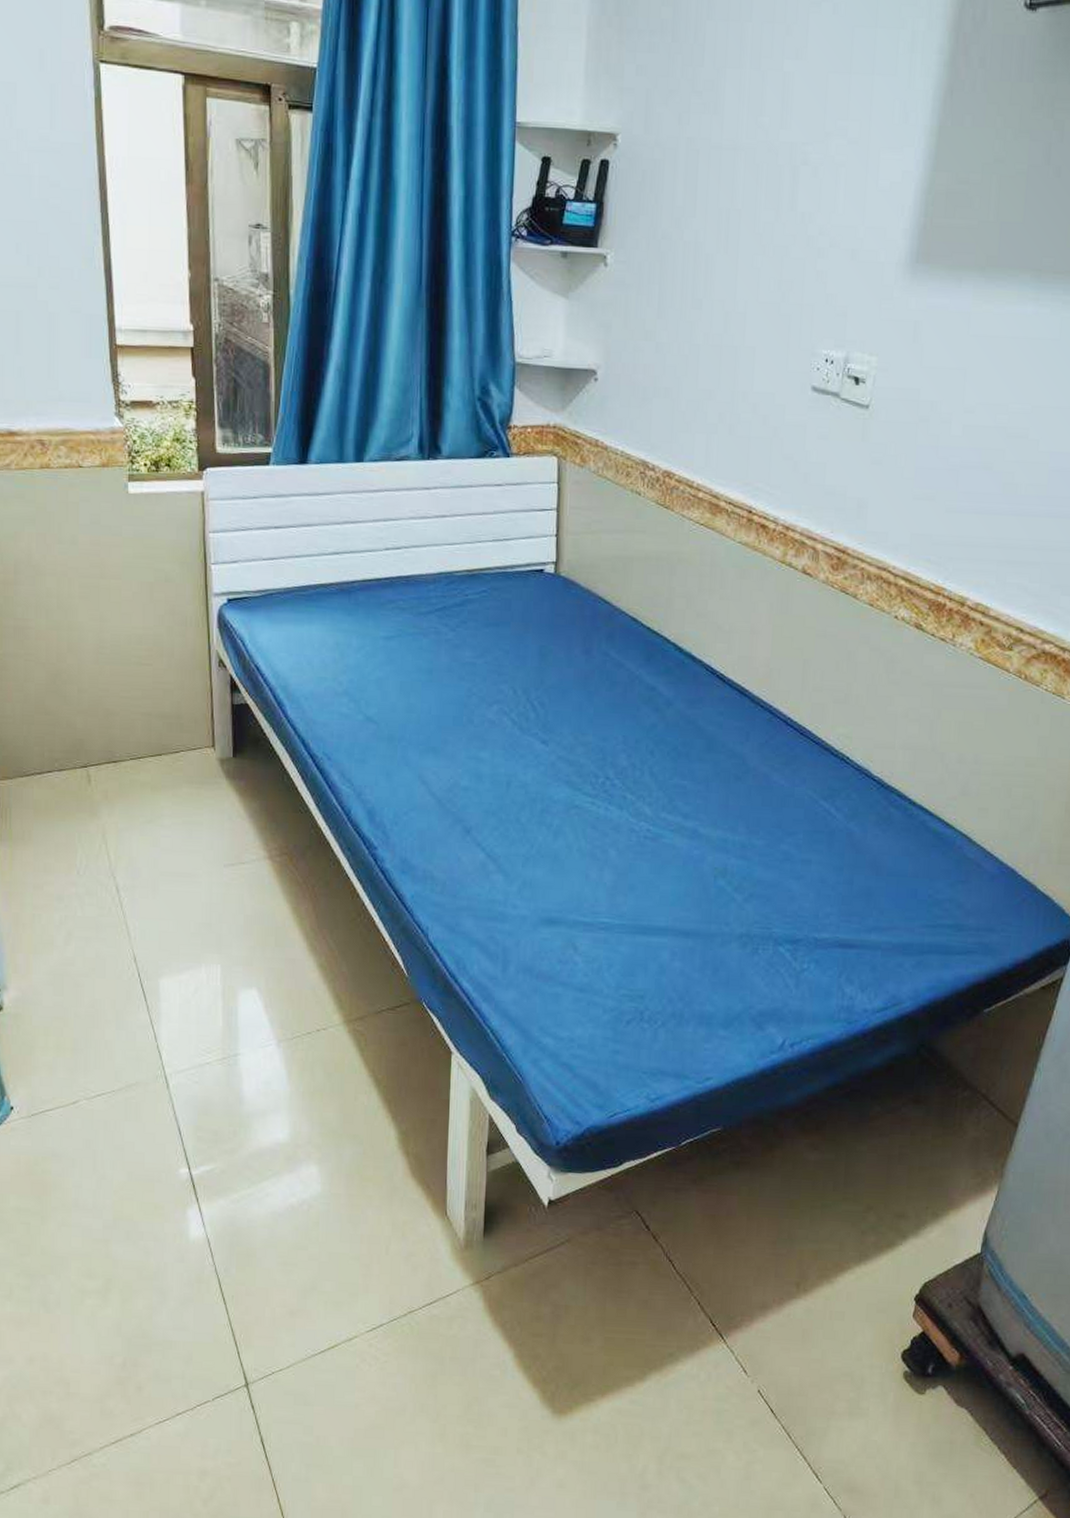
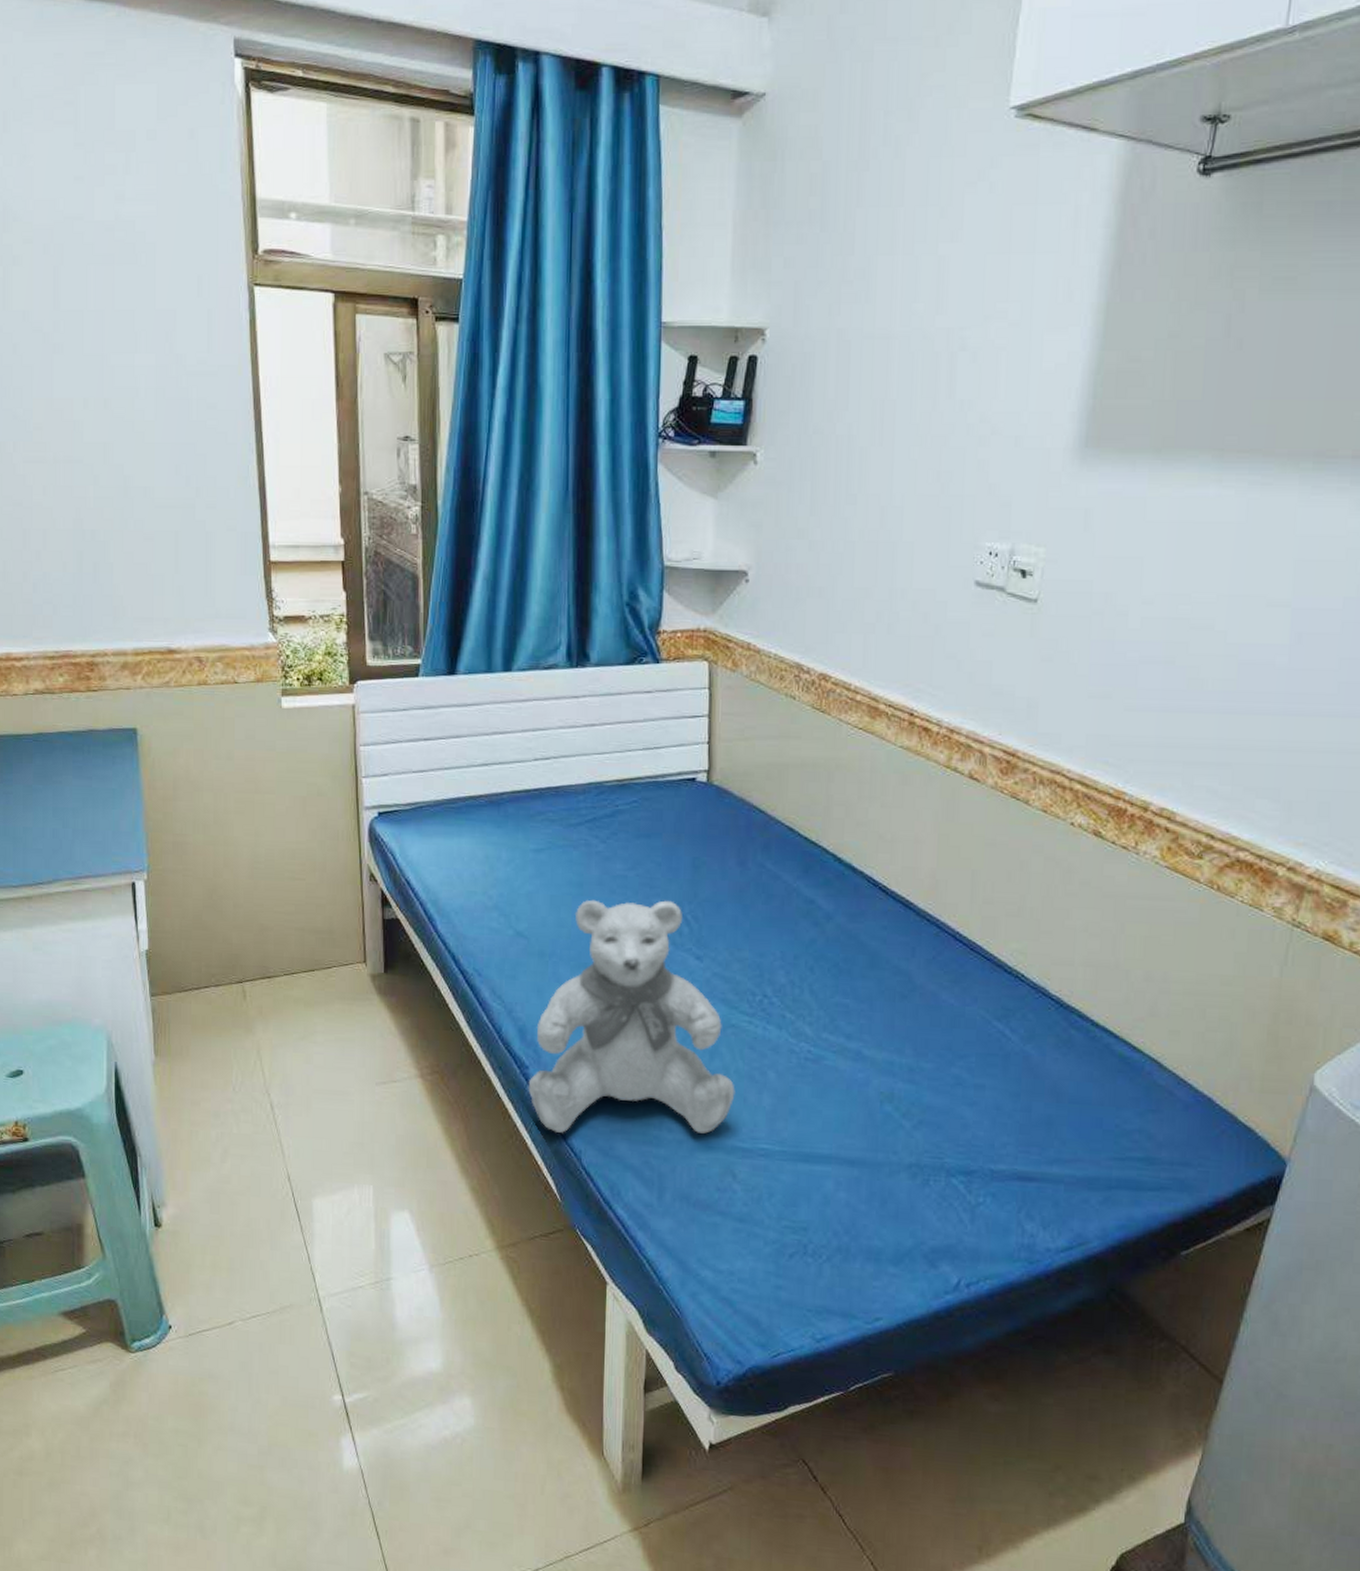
teddy bear: none [376,686,578,911] -> present [528,899,735,1134]

